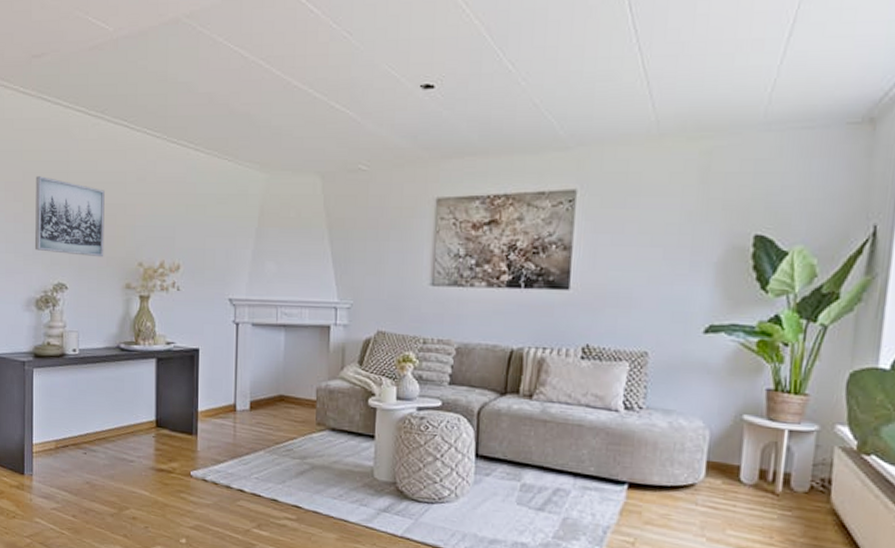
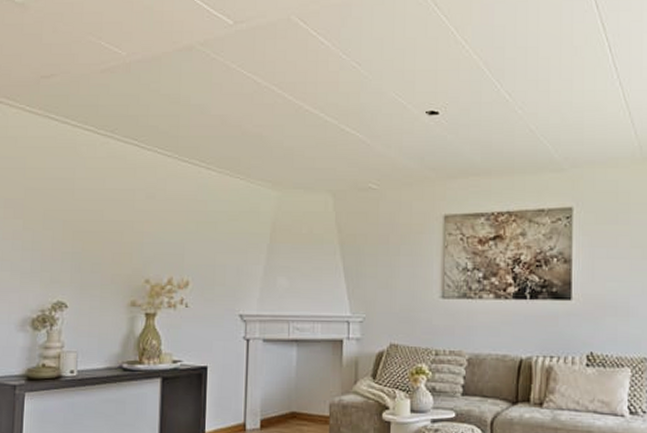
wall art: present [34,176,105,258] -> none [33,193,112,275]

